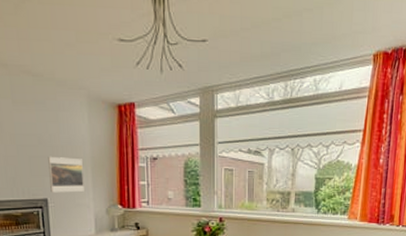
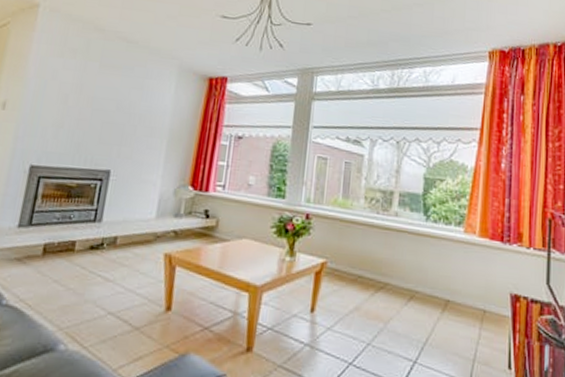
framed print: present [48,156,84,193] -> none [116,123,159,167]

